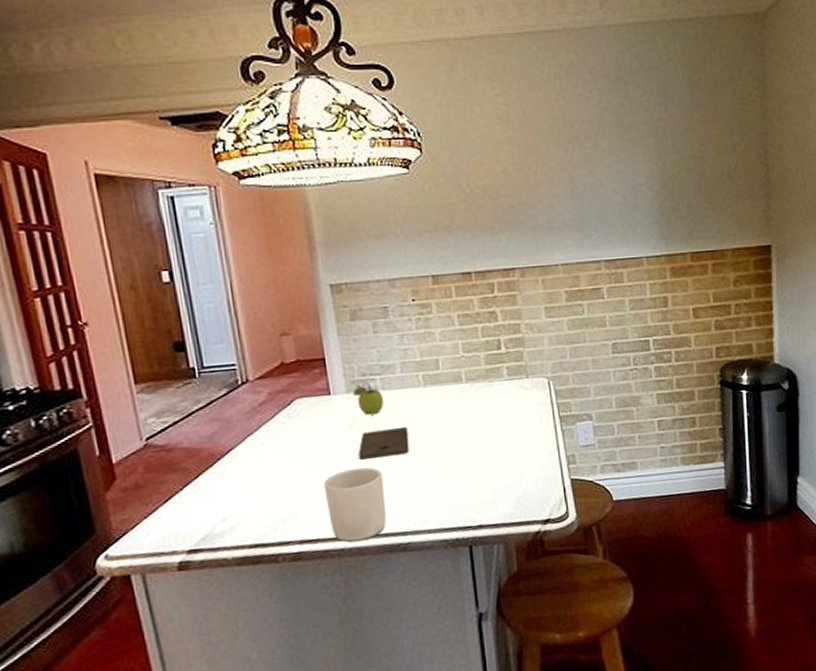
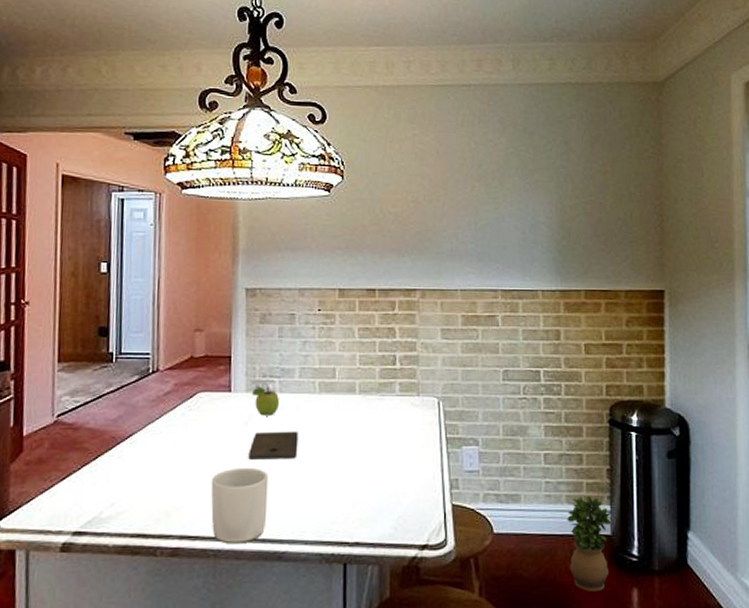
potted plant: none [683,454,726,542] -> present [567,495,612,593]

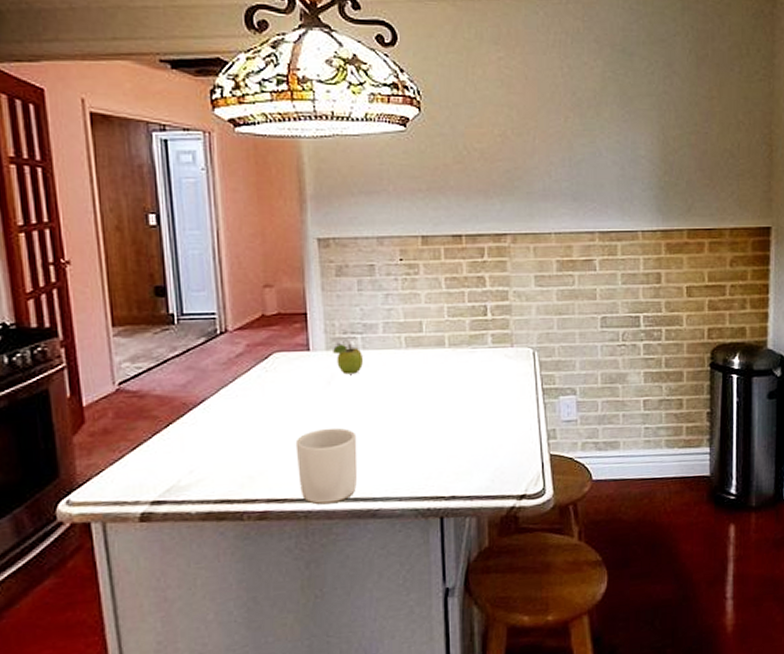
cutting board: present [248,431,298,460] -> none [333,388,386,420]
potted plant: present [567,495,612,593] -> none [666,438,711,530]

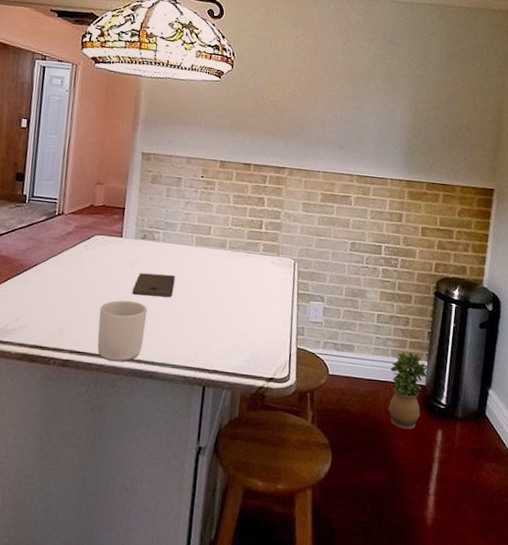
fruit: present [333,345,363,375] -> none [140,236,162,261]
cutting board: none [333,388,386,420] -> present [132,273,175,297]
potted plant: none [666,438,711,530] -> present [388,351,428,430]

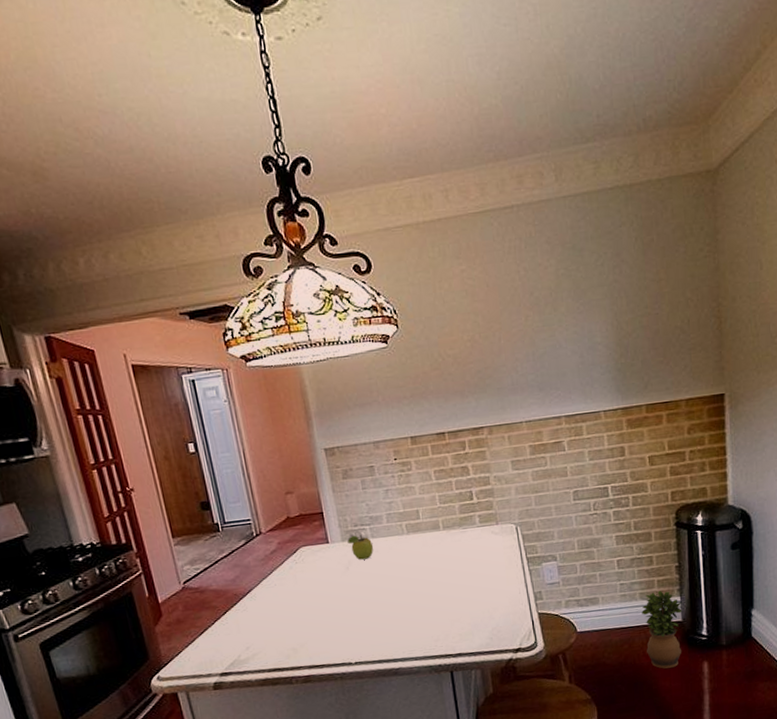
mug: present [97,300,148,362] -> none [326,604,380,668]
cutting board: present [132,273,175,297] -> none [354,569,397,598]
fruit: none [140,236,162,261] -> present [347,535,373,560]

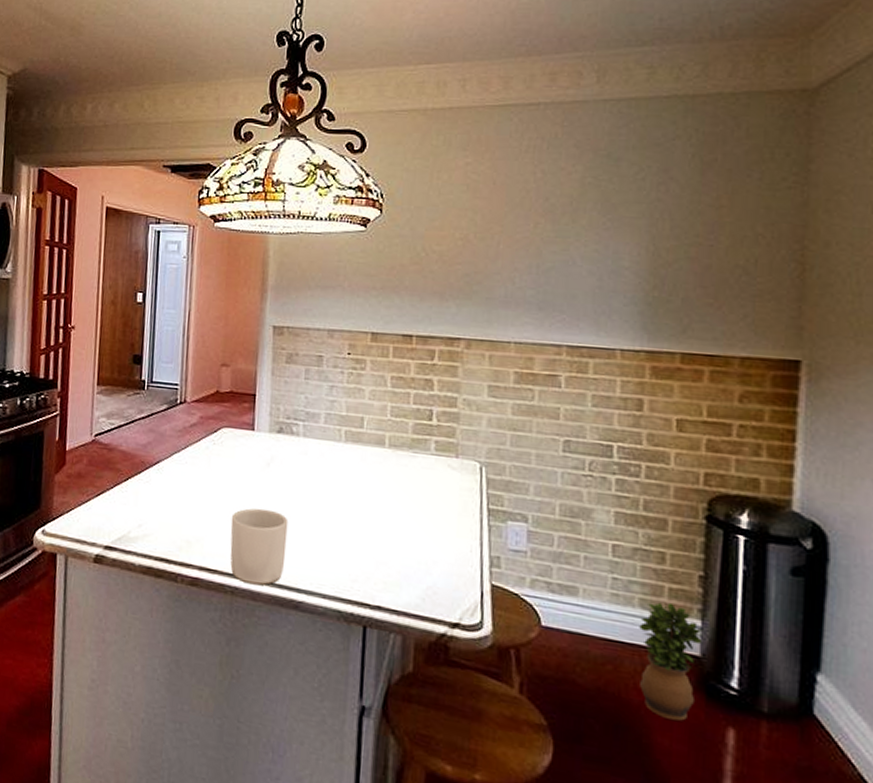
mug: none [326,604,380,668] -> present [230,508,289,586]
fruit: present [347,535,373,560] -> none [275,429,303,460]

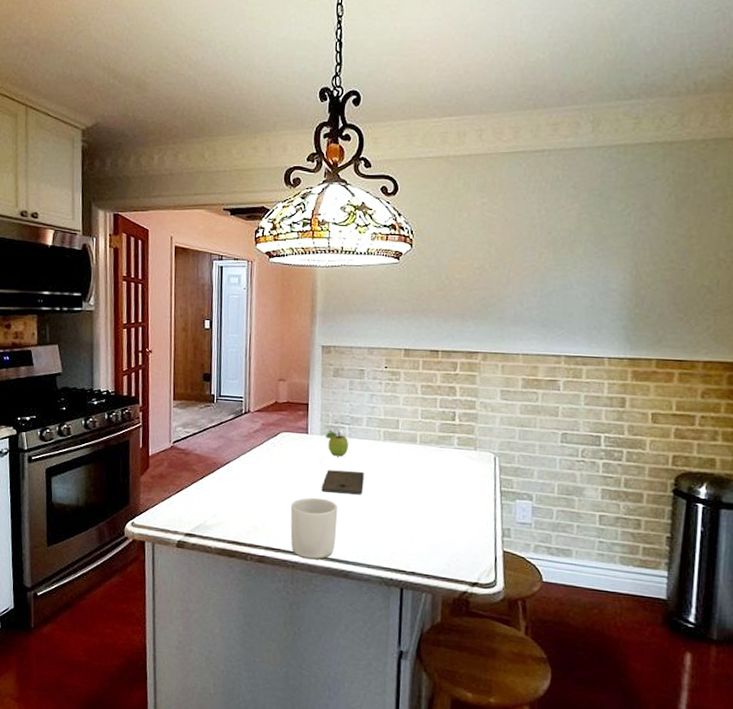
cutting board: none [269,475,321,506] -> present [321,470,364,494]
fruit: none [275,429,303,460] -> present [326,432,348,457]
potted plant: present [639,602,703,721] -> none [619,558,669,650]

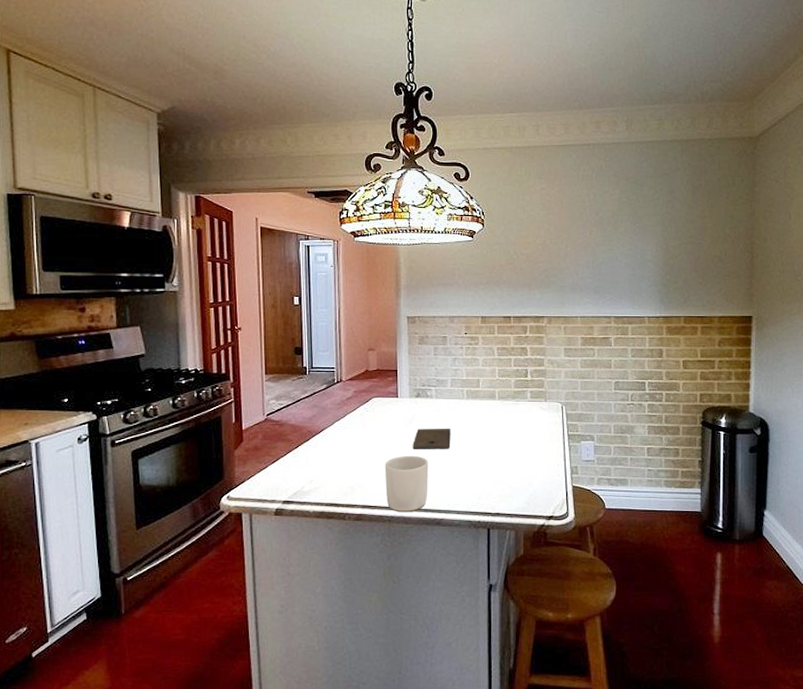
fruit: present [326,432,348,457] -> none [414,394,435,416]

